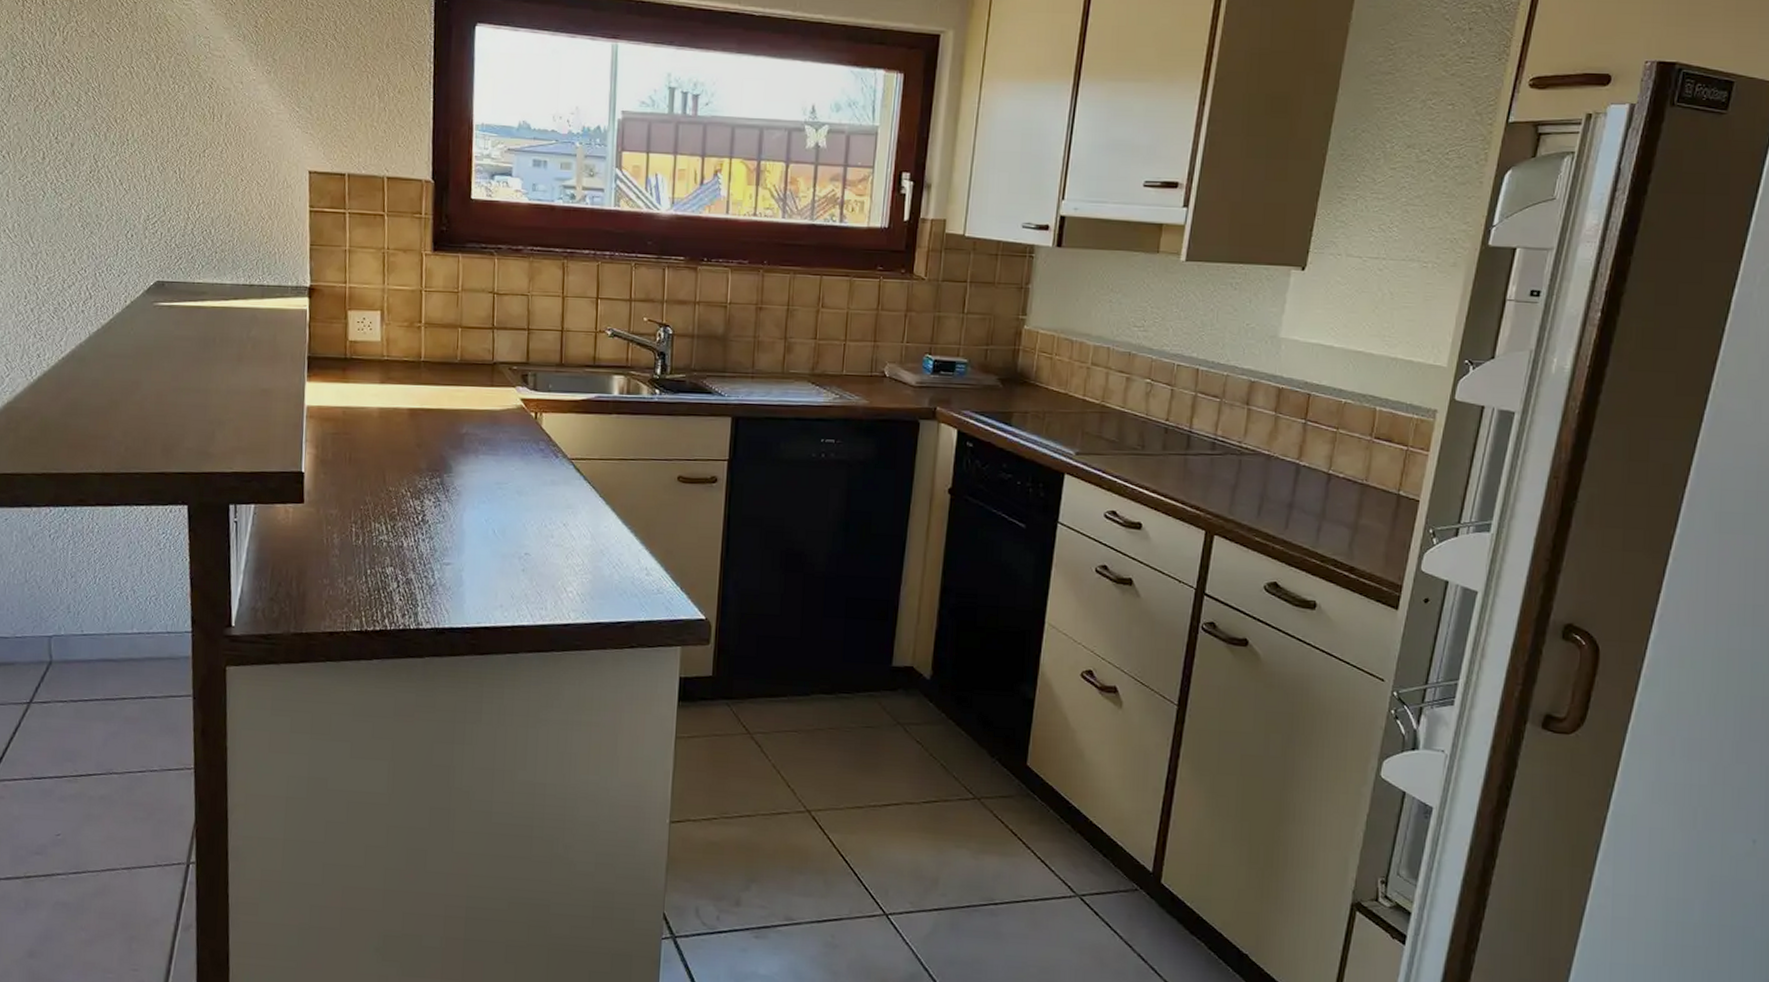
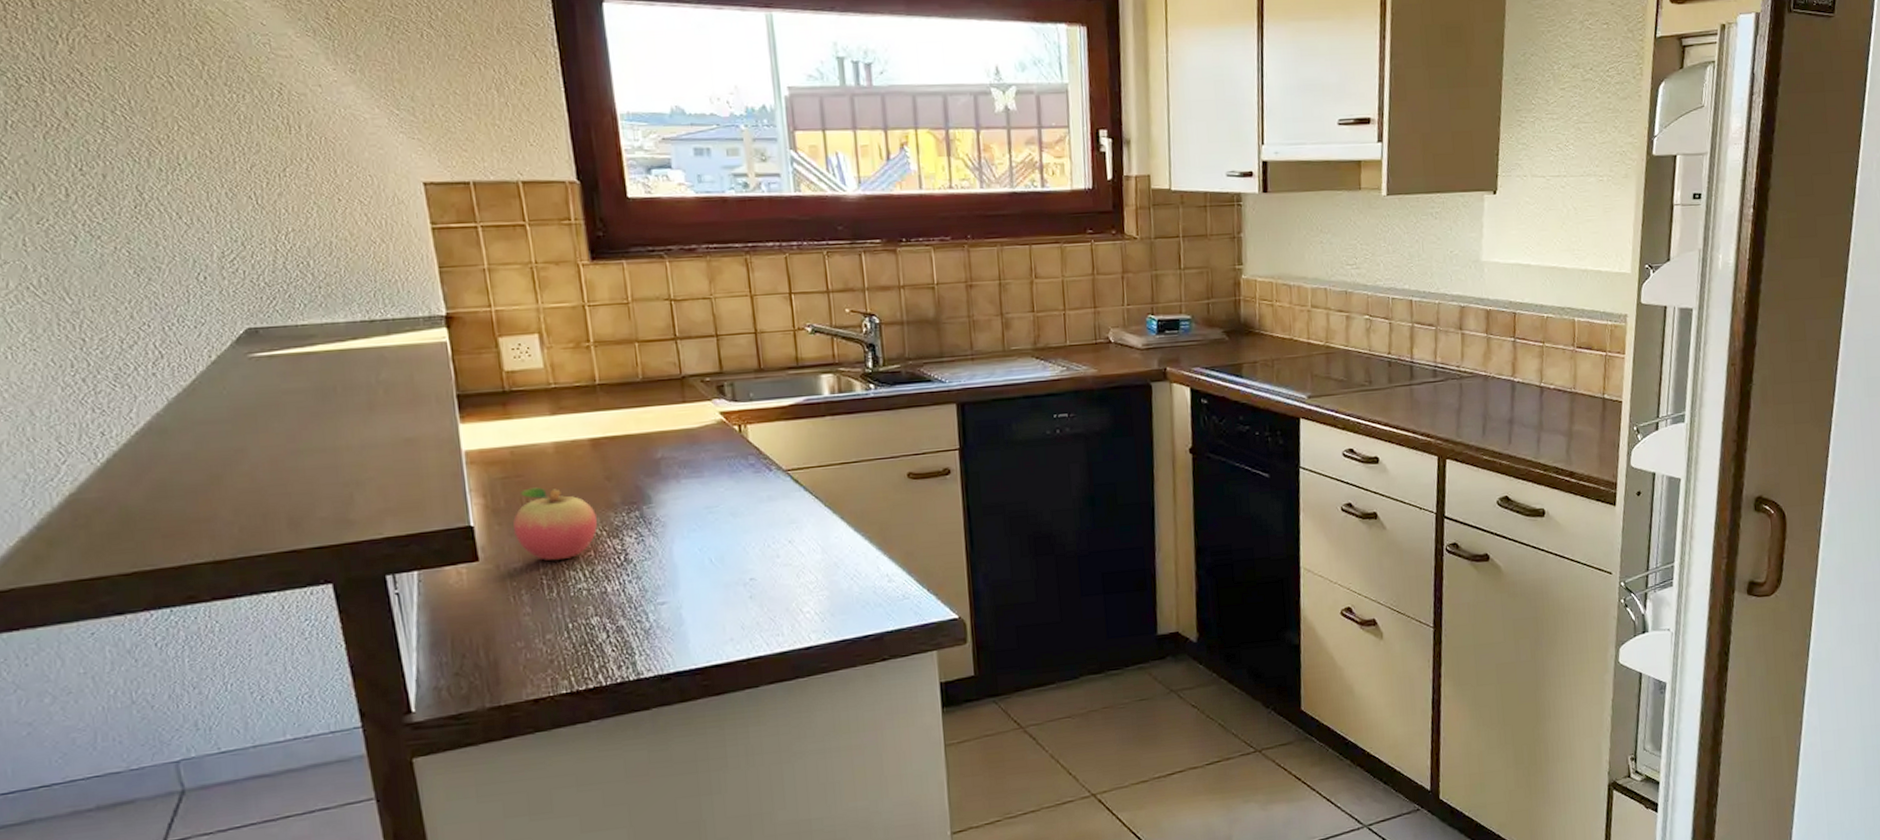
fruit: none [336,445,404,513] -> present [513,487,597,561]

